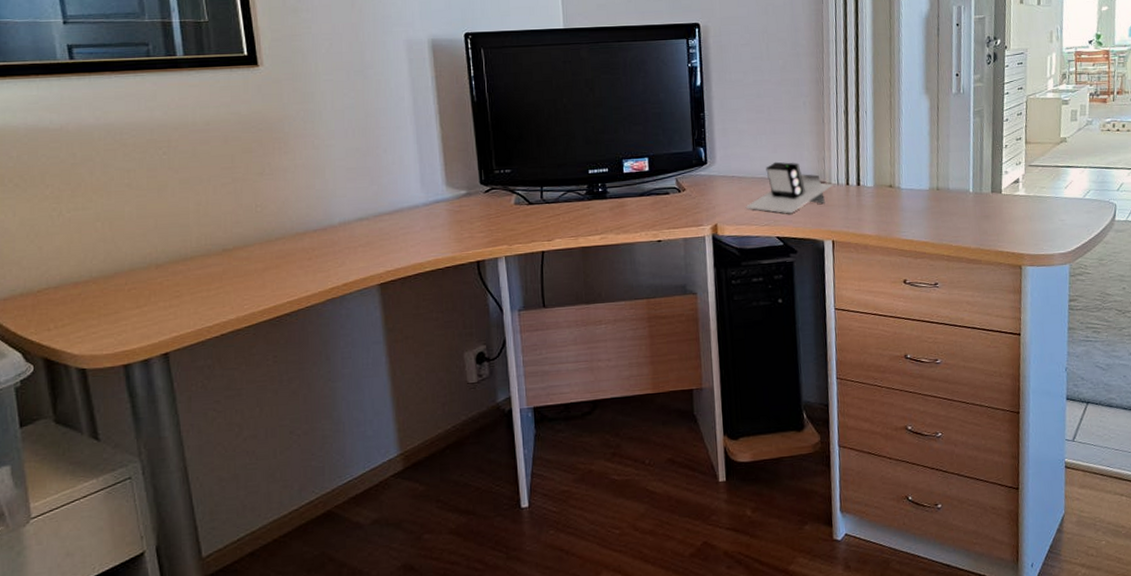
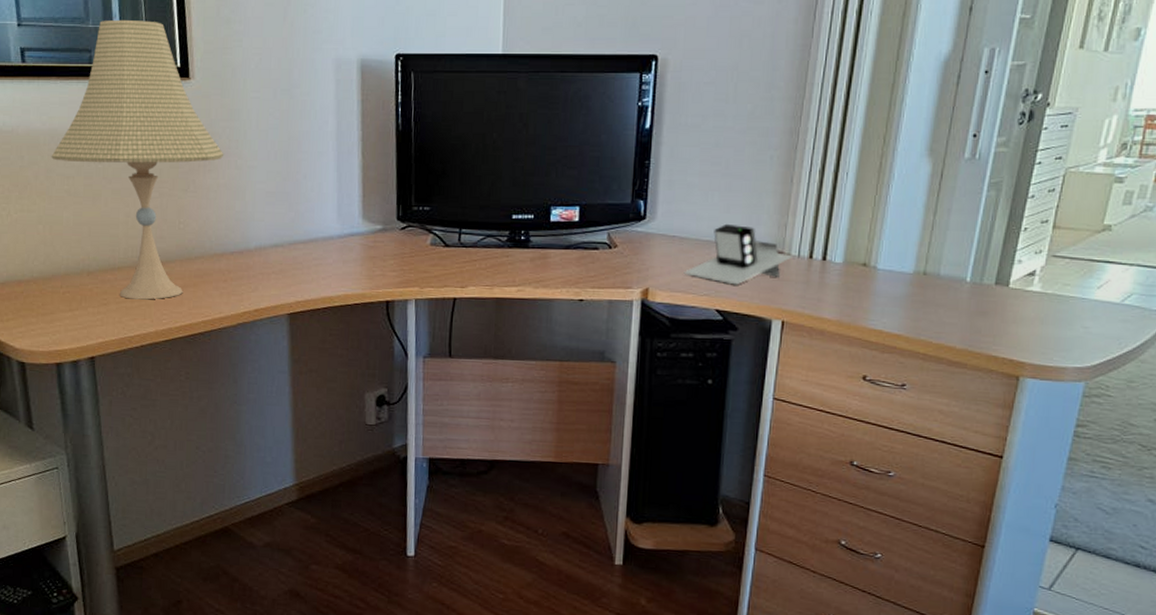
desk lamp: none [107,12,300,288] -> present [51,19,224,300]

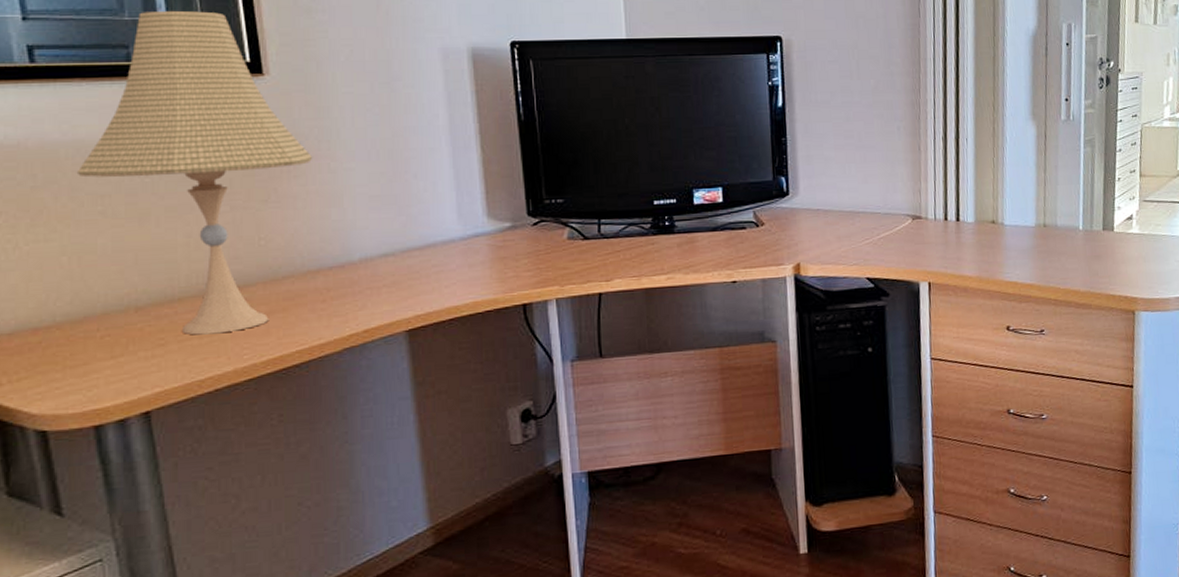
speaker: present [683,223,792,285] -> none [831,193,929,252]

